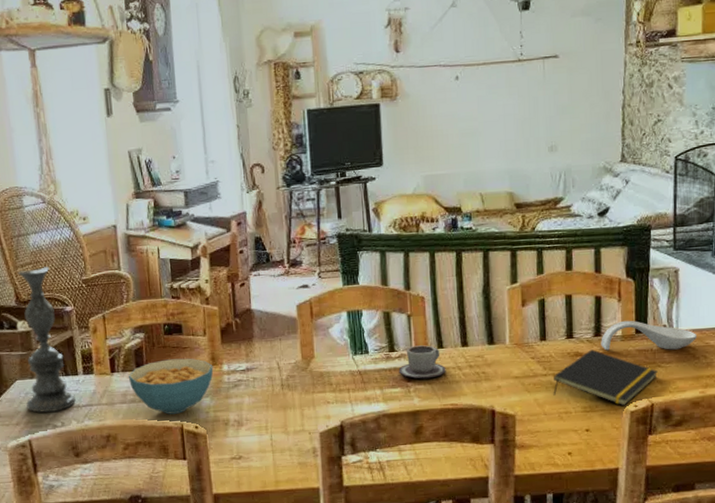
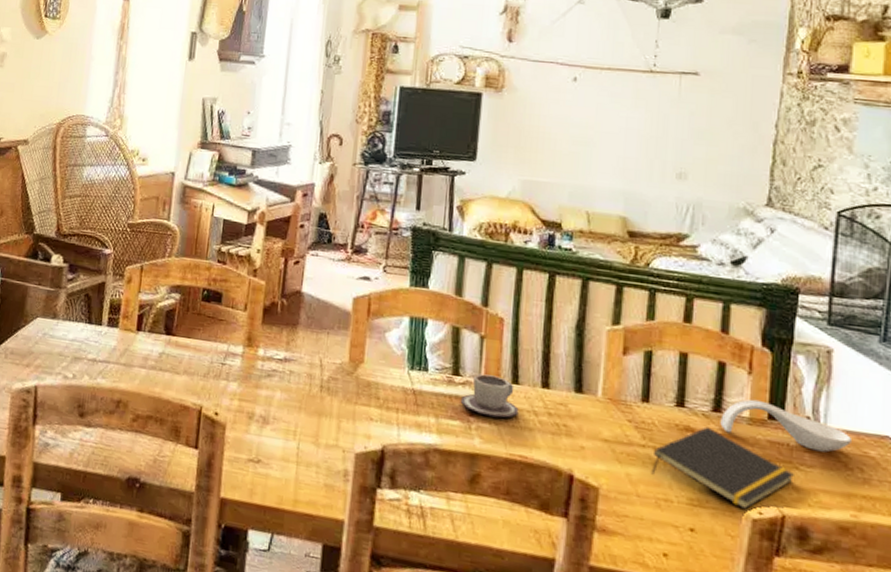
candlestick: present [17,266,76,413] -> none [41,202,97,362]
cereal bowl: present [128,358,213,414] -> none [153,328,248,394]

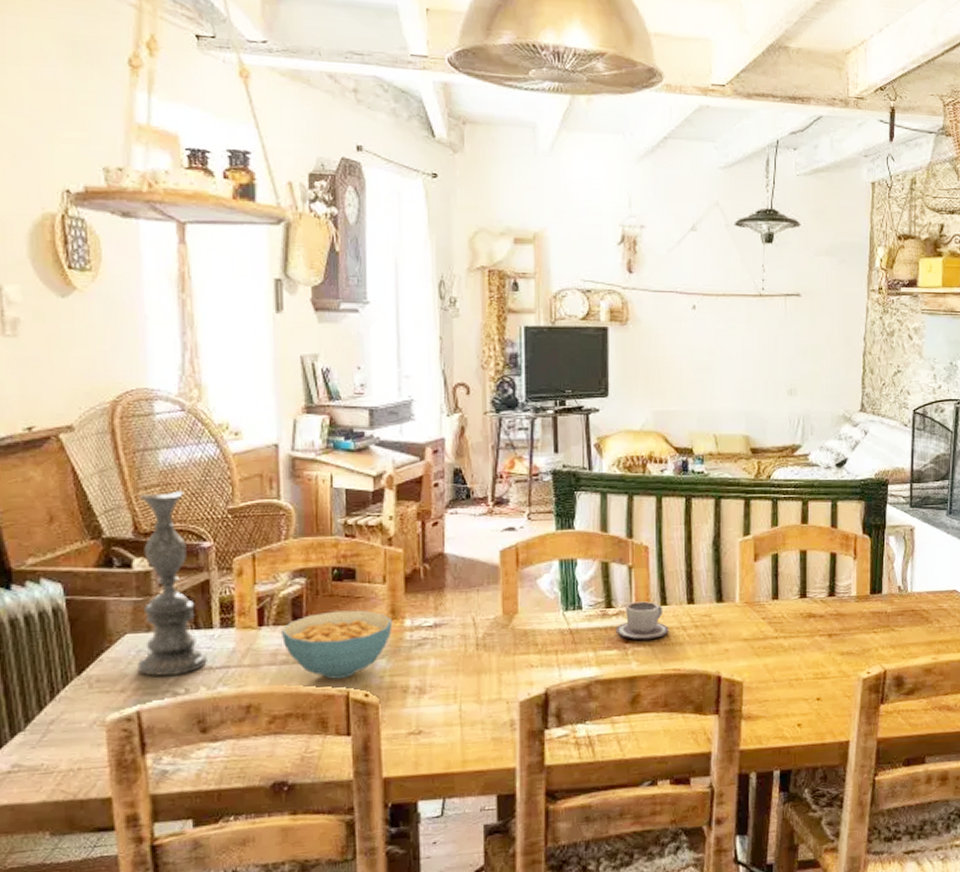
candlestick: none [41,202,97,362] -> present [138,490,207,676]
cereal bowl: none [153,328,248,394] -> present [280,610,393,679]
notepad: present [651,426,794,510] -> none [784,610,891,673]
spoon rest: present [720,399,853,453] -> none [835,579,931,613]

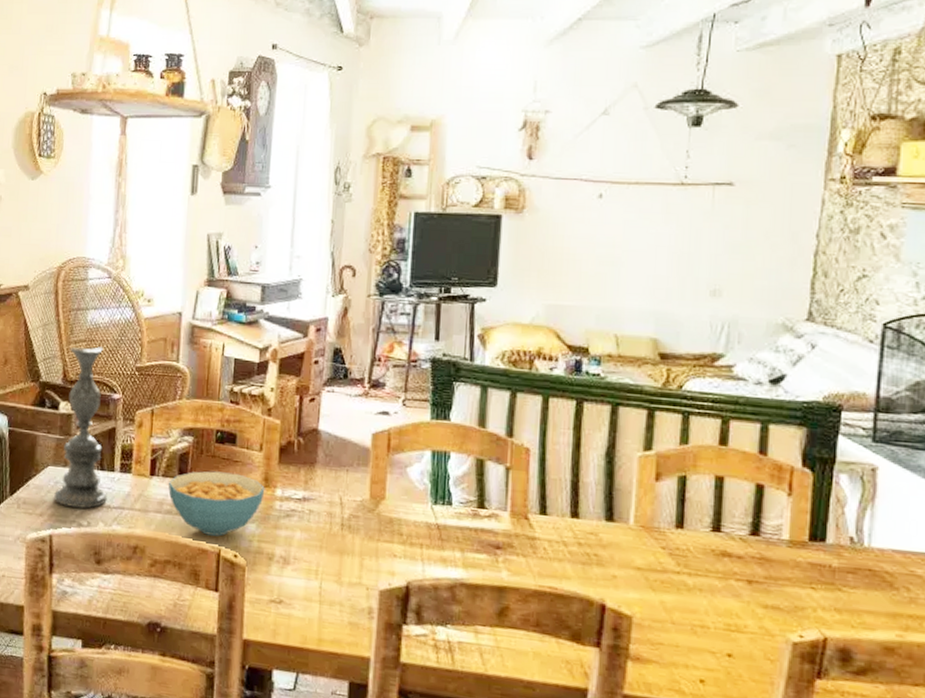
cup: present [615,601,669,640] -> none [486,505,548,550]

